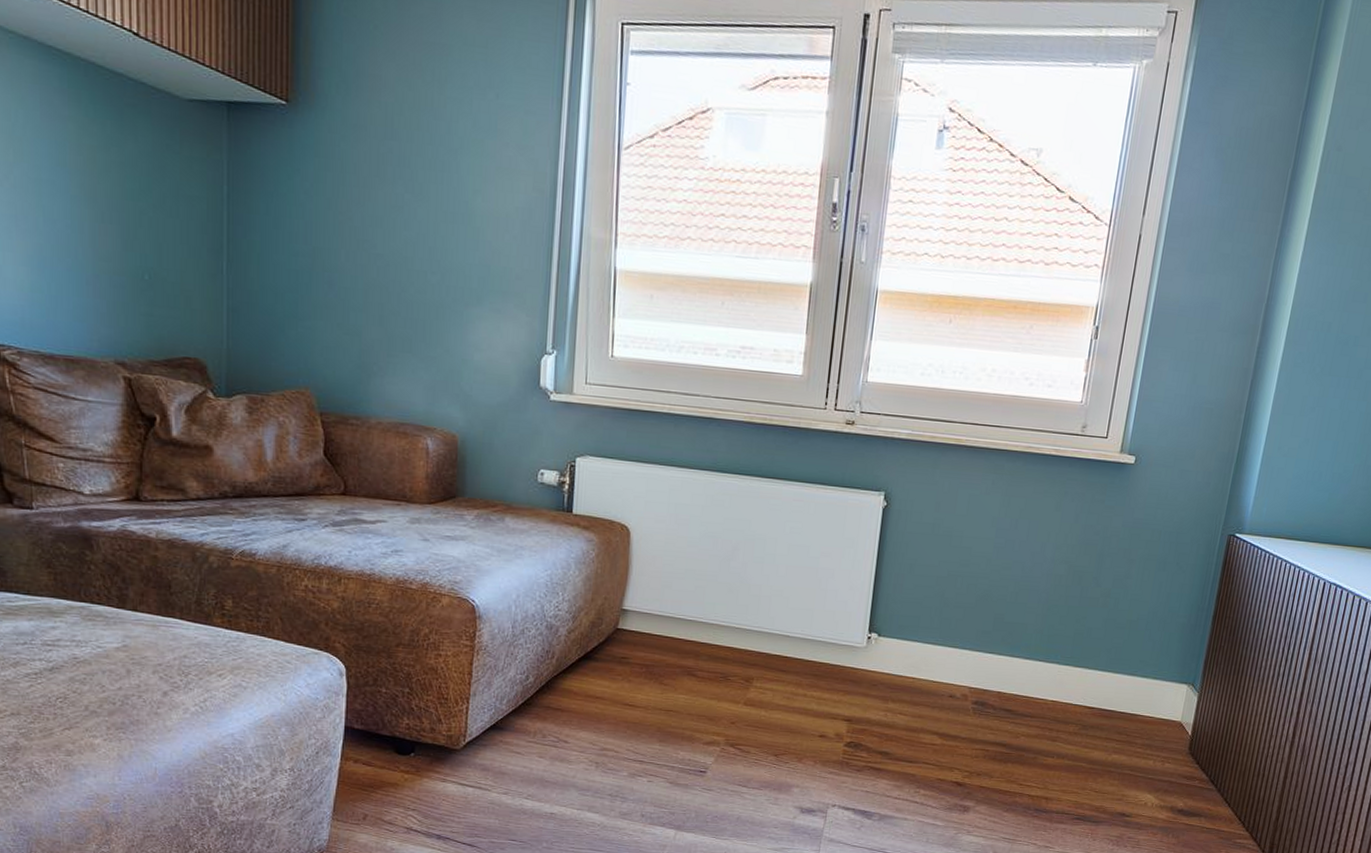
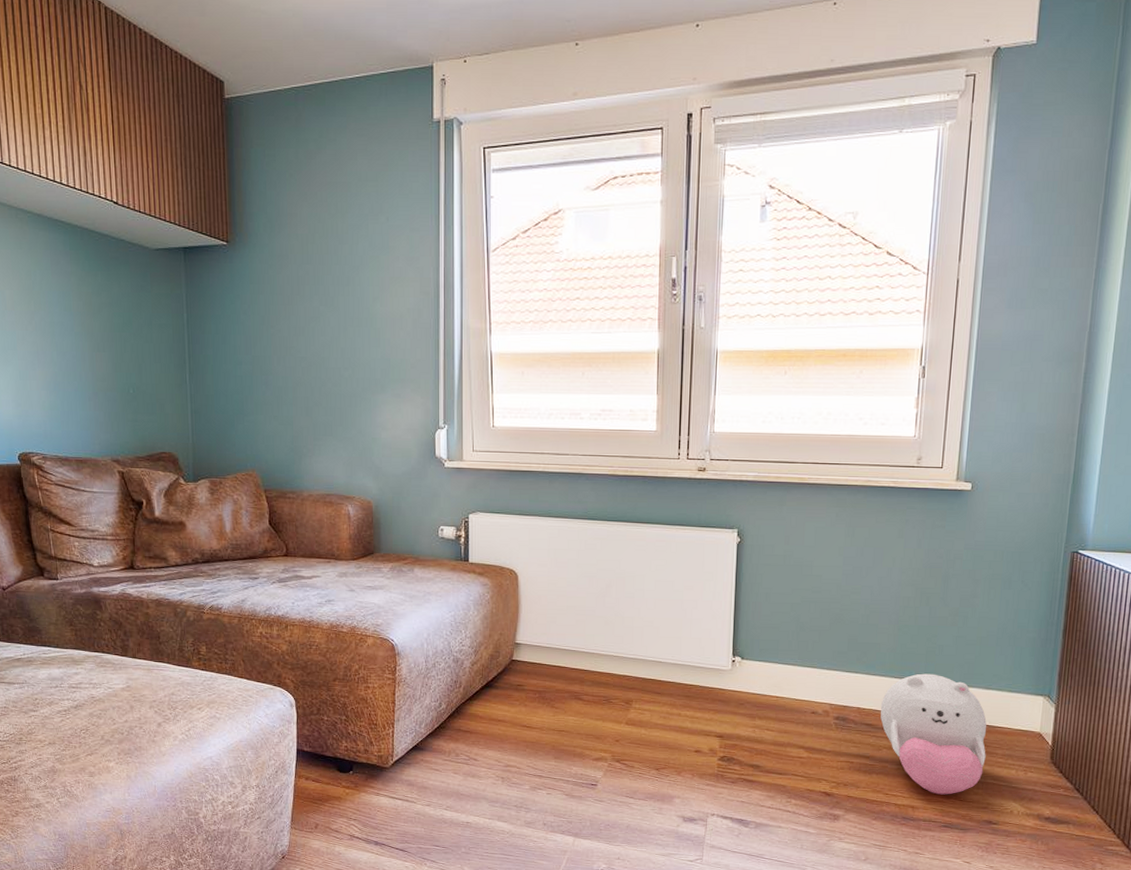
plush toy: none [1021,657,1129,786] -> present [880,673,987,795]

